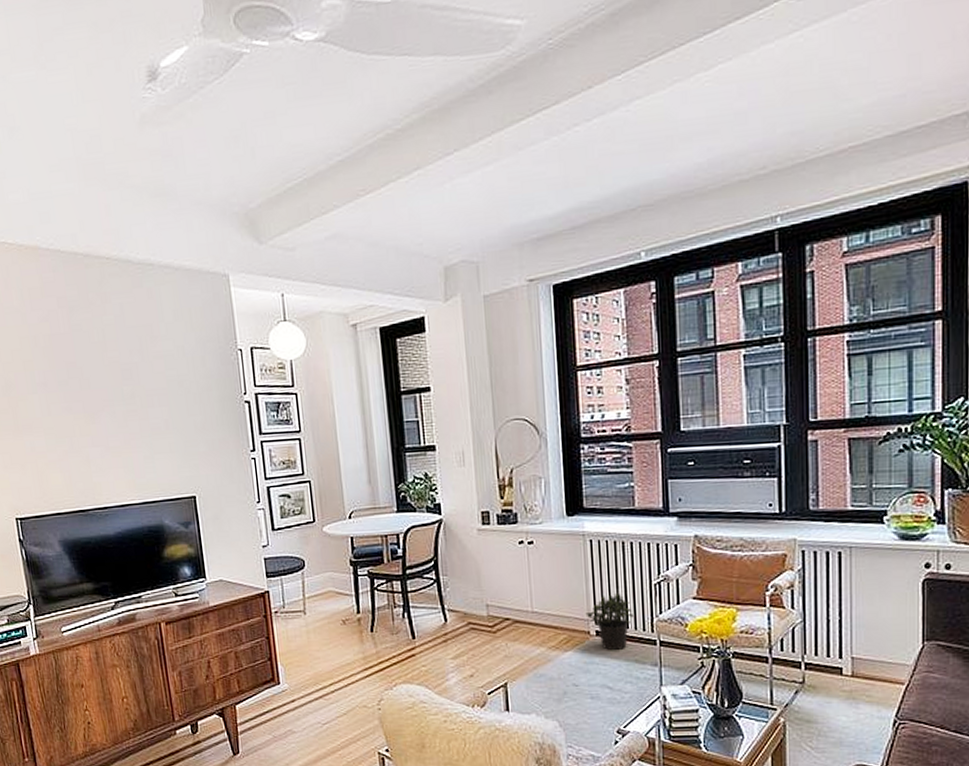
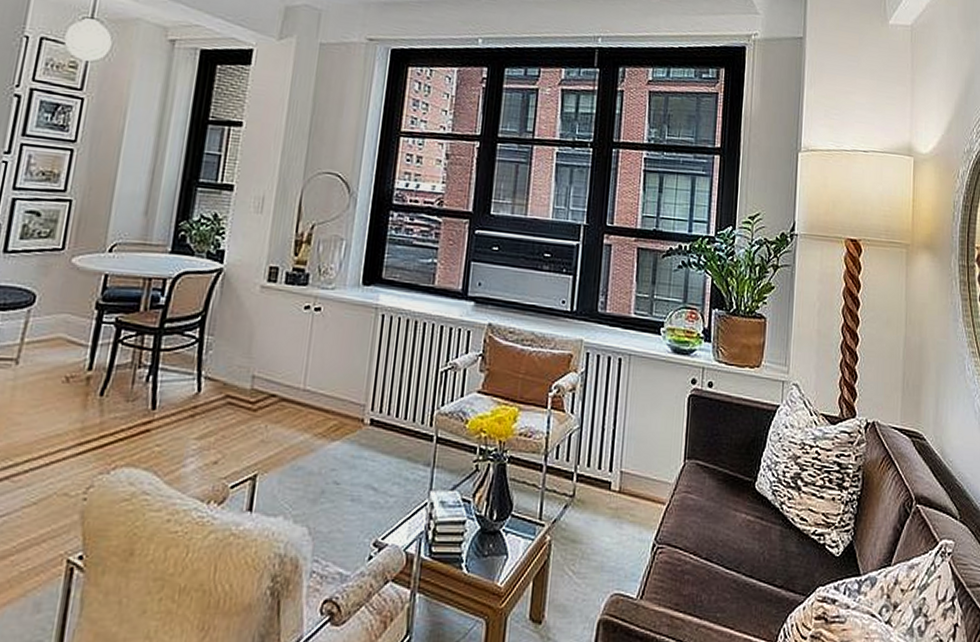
potted plant: present [585,594,633,651] -> none [363,378,414,445]

